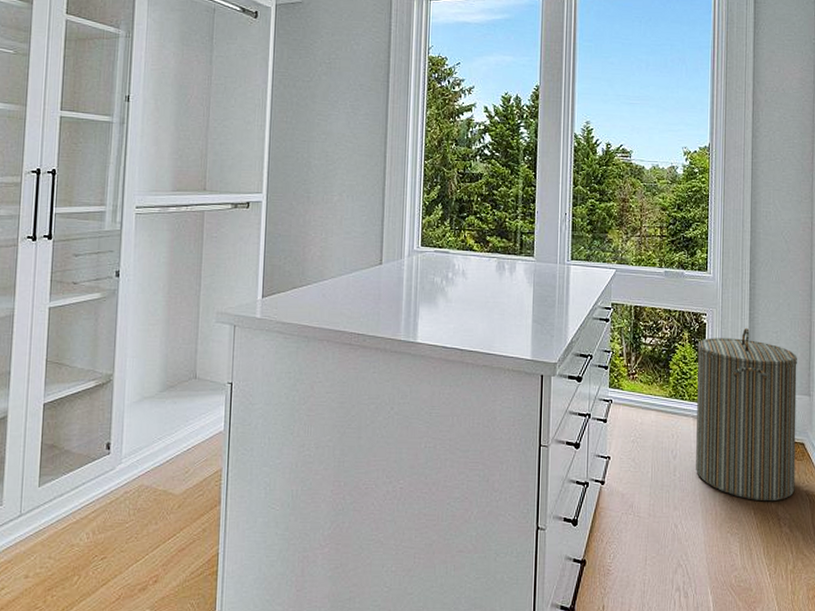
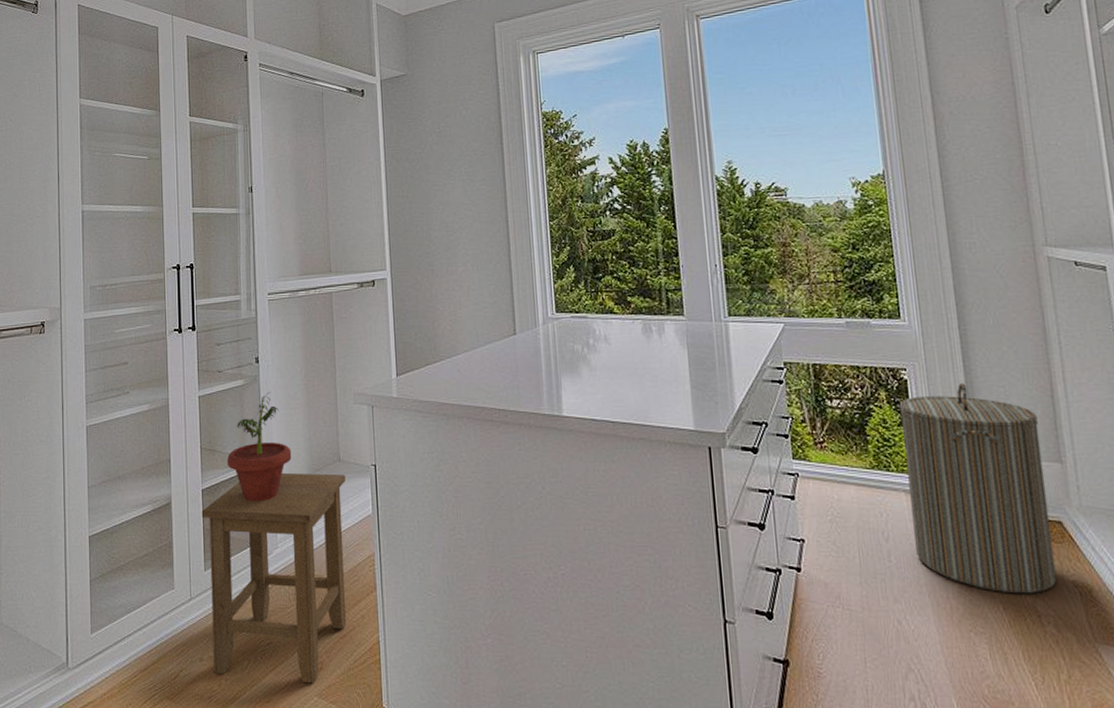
stool: none [39,388,200,596] -> present [201,472,347,684]
potted plant: none [74,307,146,417] -> present [227,392,292,502]

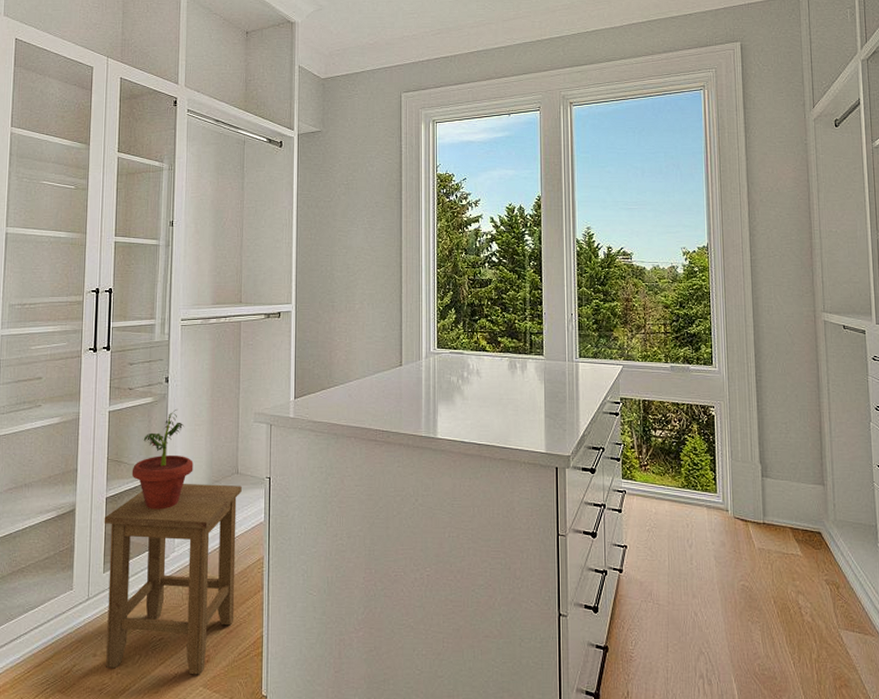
laundry hamper: present [899,382,1057,594] -> none [707,419,815,590]

